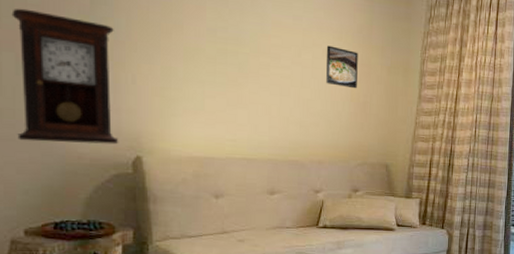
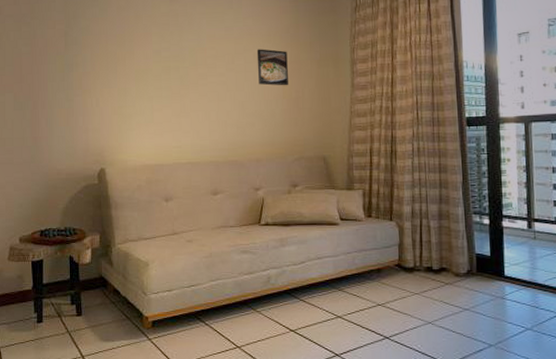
pendulum clock: present [11,8,119,145] -> none [11,57,87,163]

